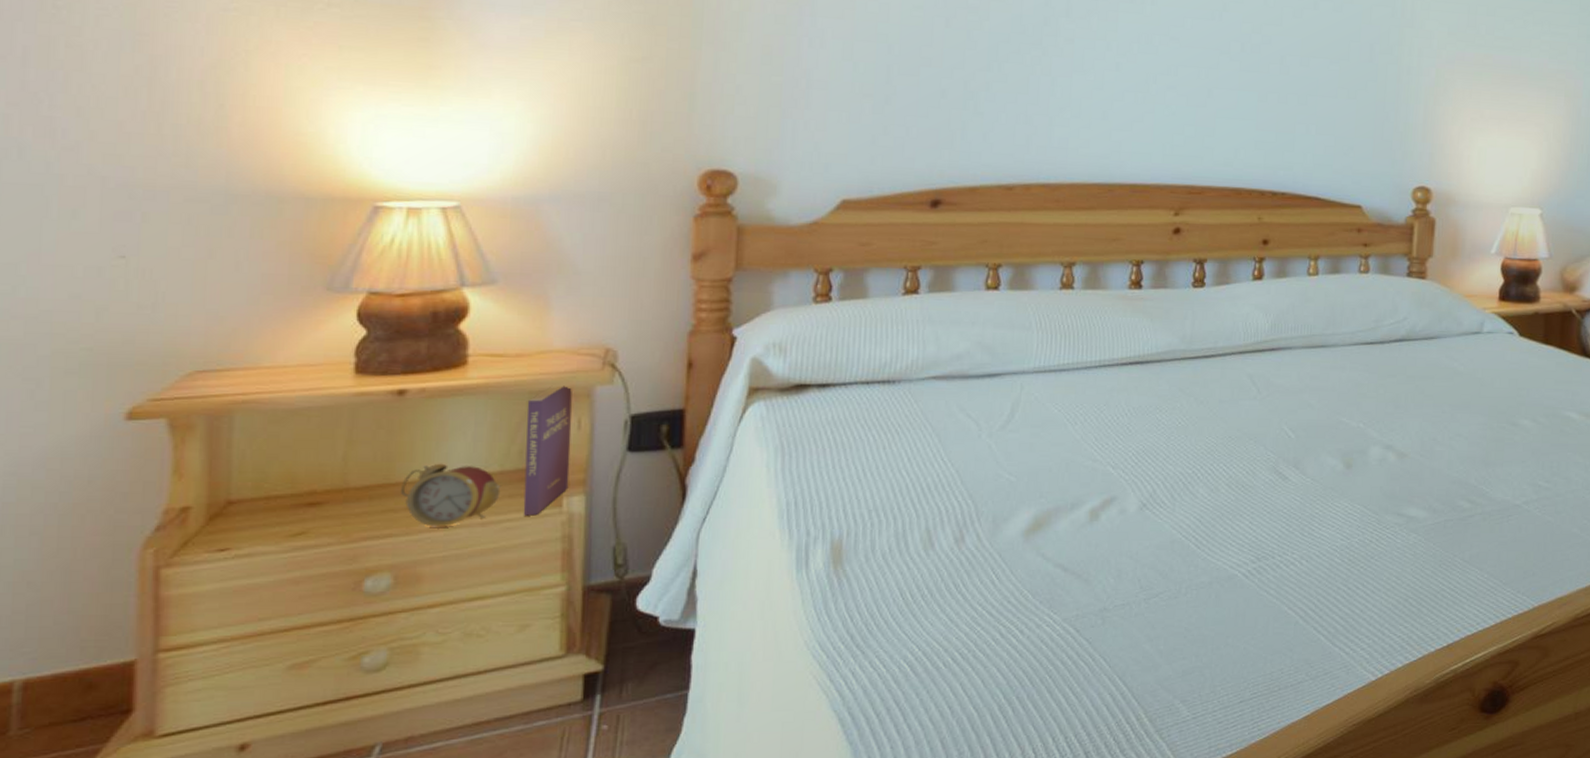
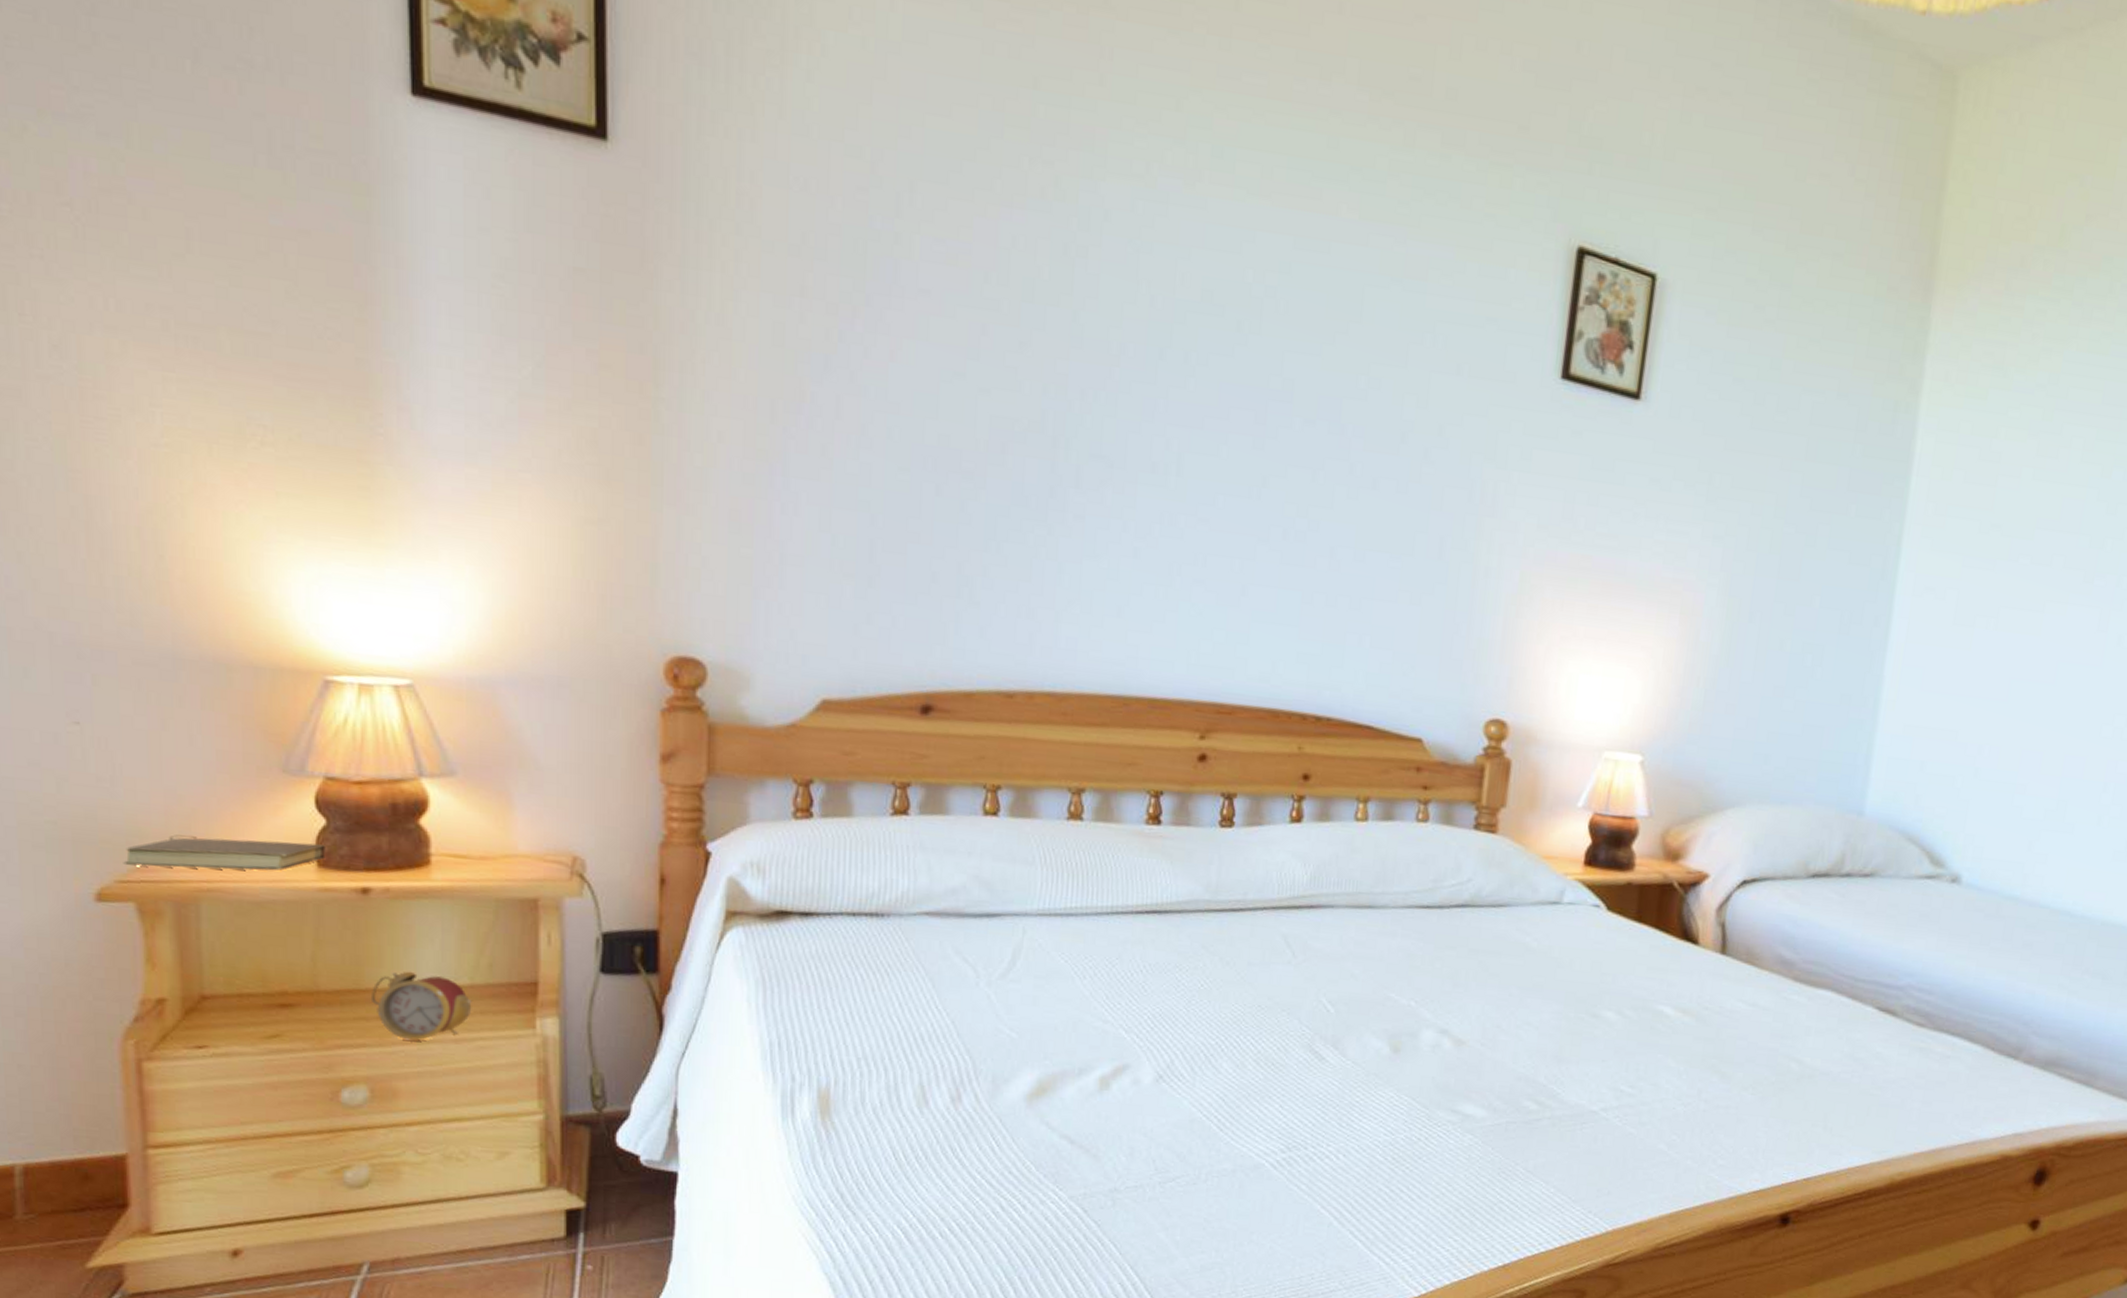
book: none [158,352,364,384] -> present [123,834,326,872]
book: present [523,385,572,516] -> none [494,894,542,1036]

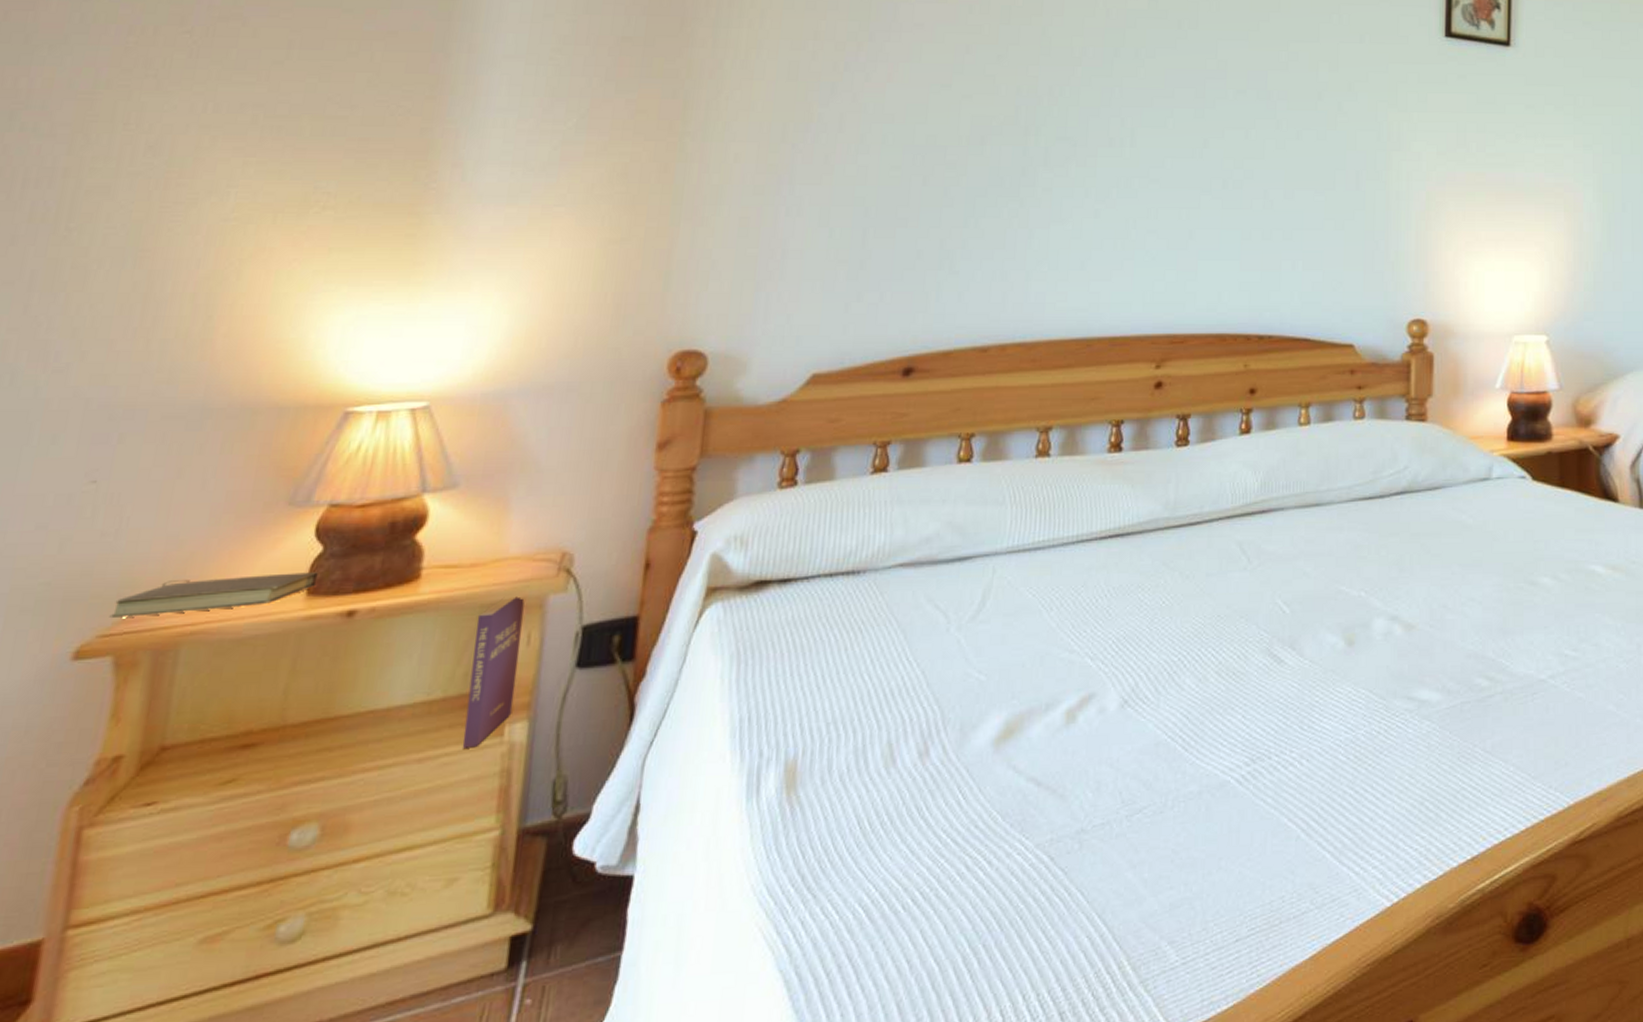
alarm clock: present [370,971,472,1041] -> none [337,691,442,767]
book: none [494,894,542,1036] -> present [462,596,525,748]

